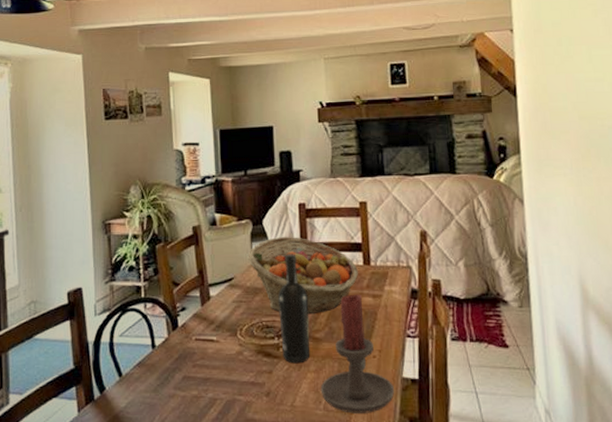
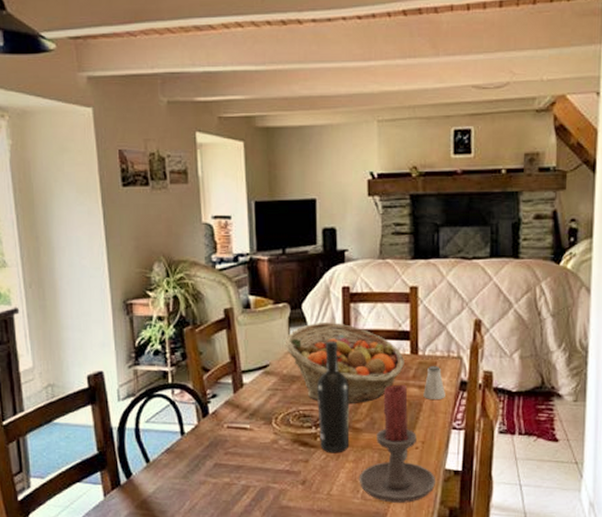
saltshaker: none [377,275,398,308] -> present [423,365,445,399]

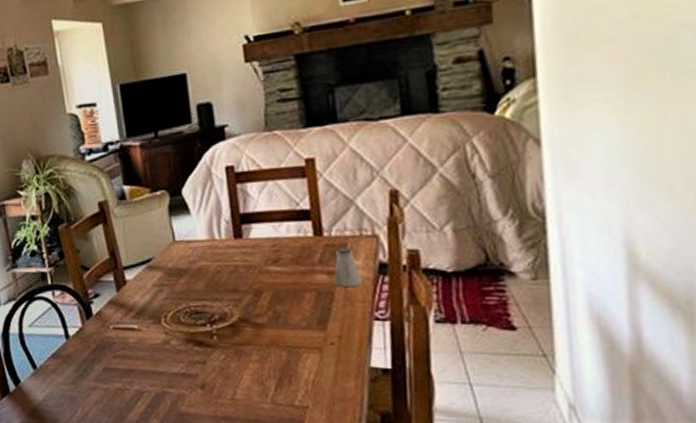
fruit basket: present [285,323,404,405] -> none [166,207,308,297]
wine bottle: present [317,341,350,453] -> none [207,227,252,353]
candle holder: present [359,384,436,503] -> none [266,271,361,408]

